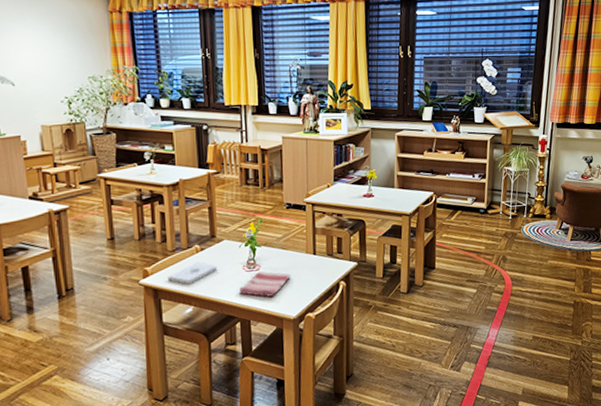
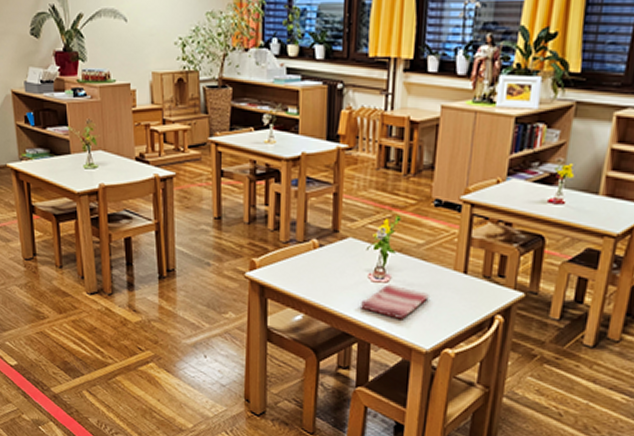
notepad: present [167,262,217,284] -> none [277,260,337,286]

